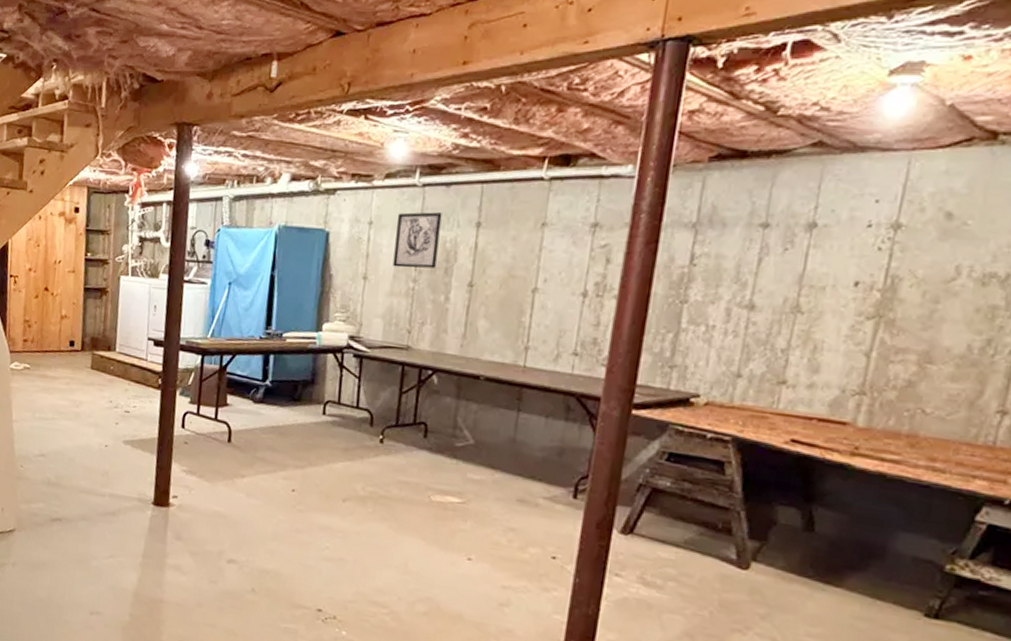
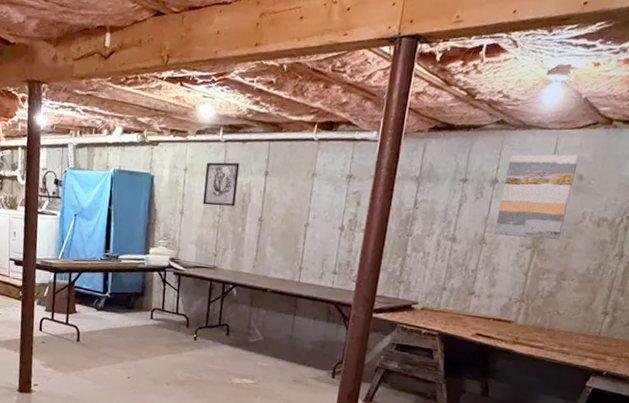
wall art: none [813,183,946,305] -> present [493,154,579,239]

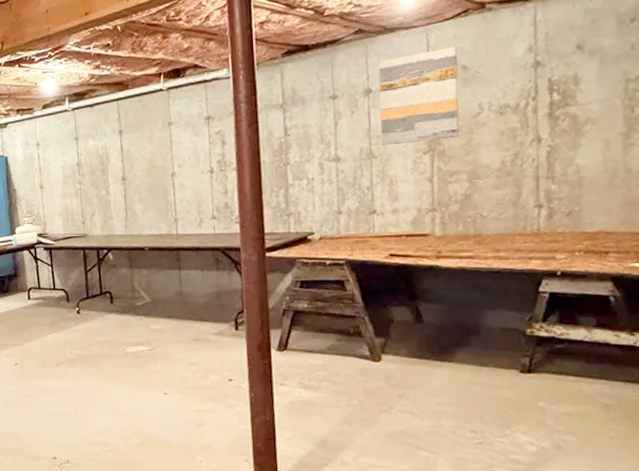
wall art: present [202,162,240,207] -> none [57,128,94,175]

